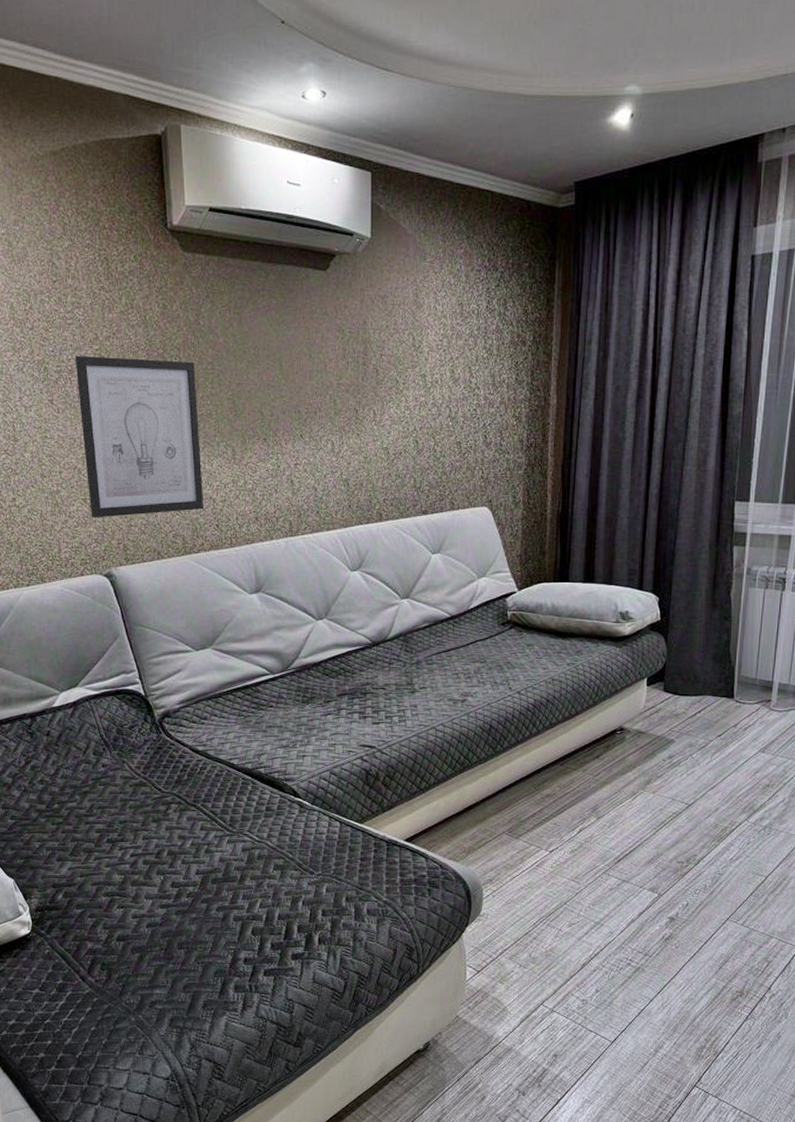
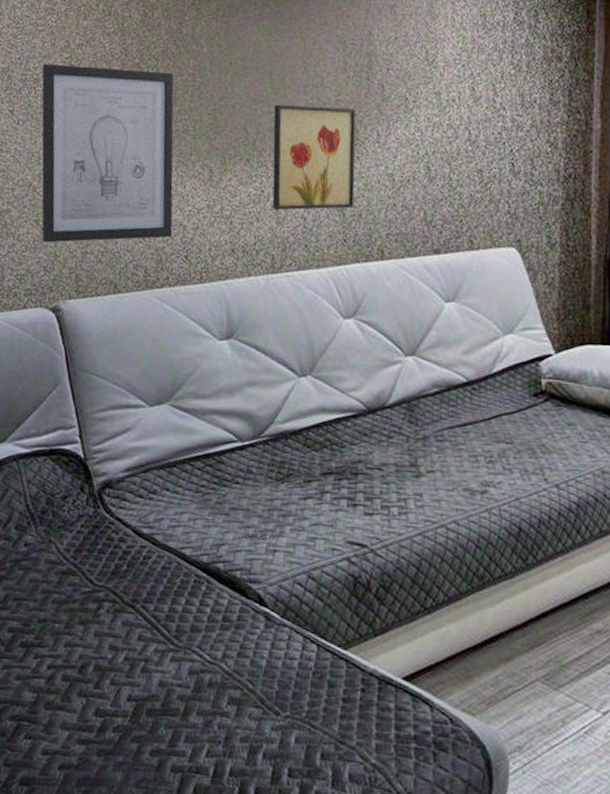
wall art: none [285,389,356,483] -> present [272,104,357,211]

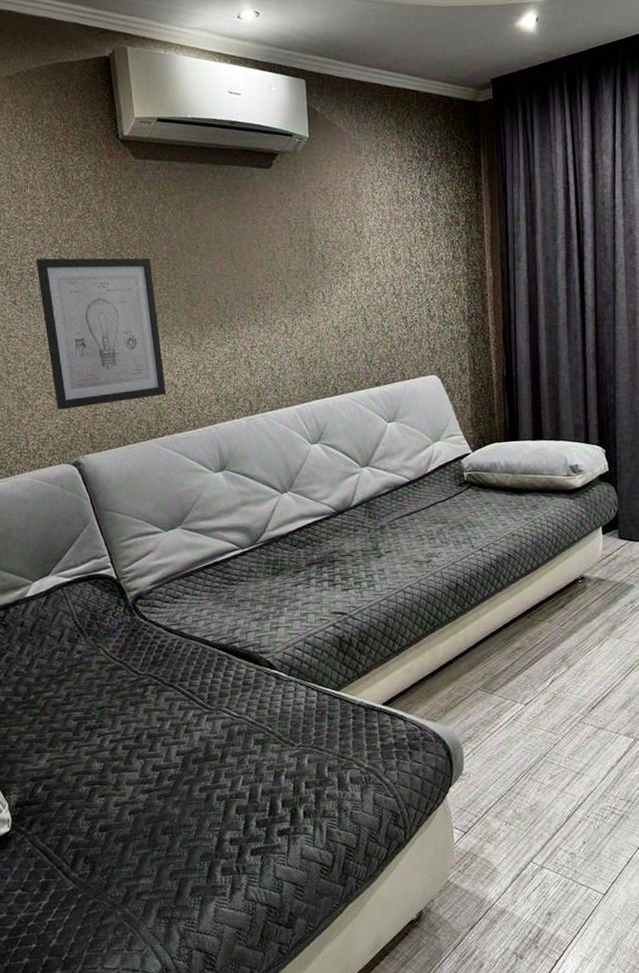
wall art: present [272,104,357,211] -> none [238,276,310,365]

